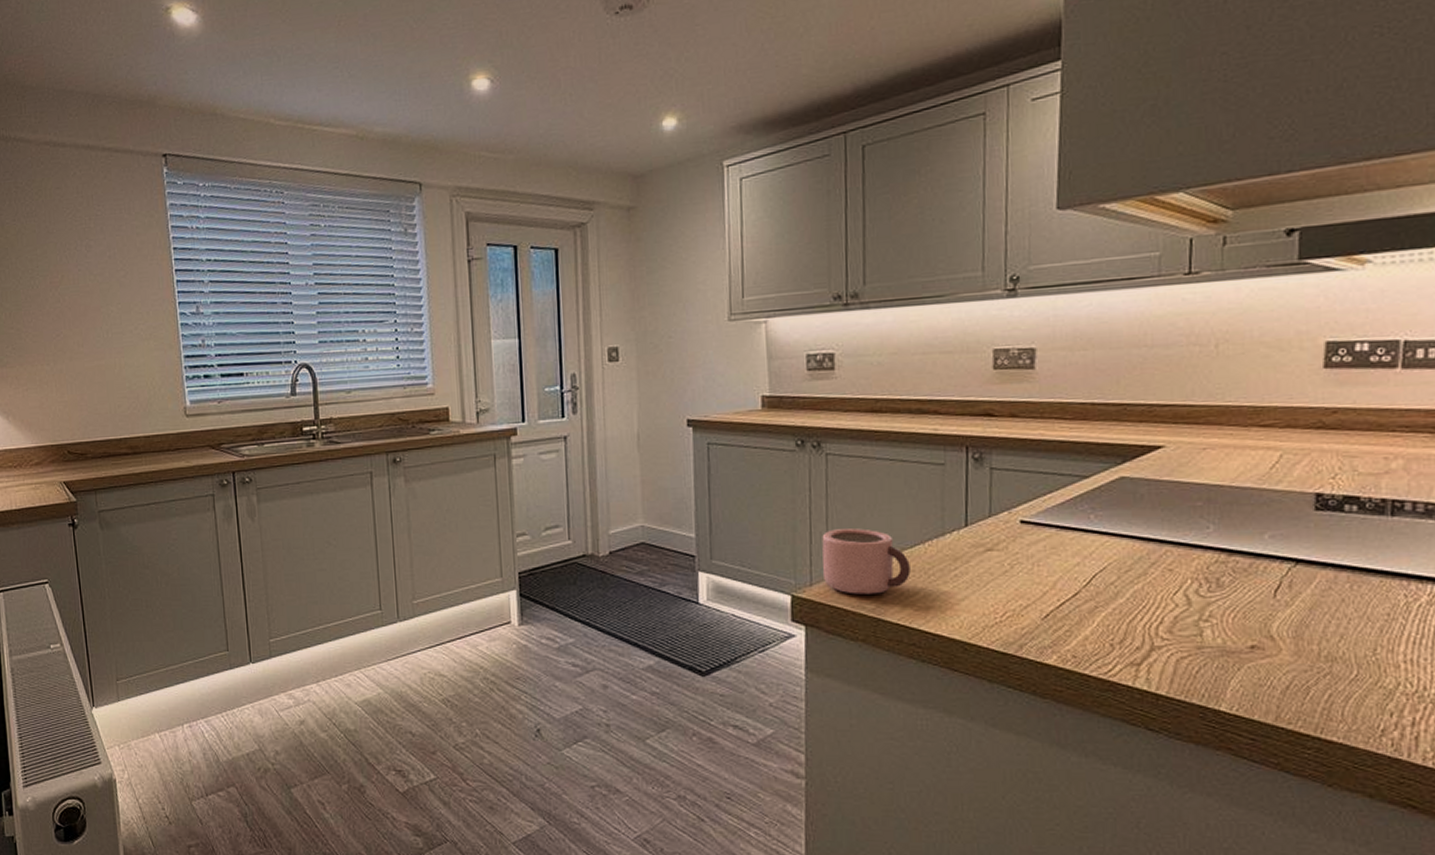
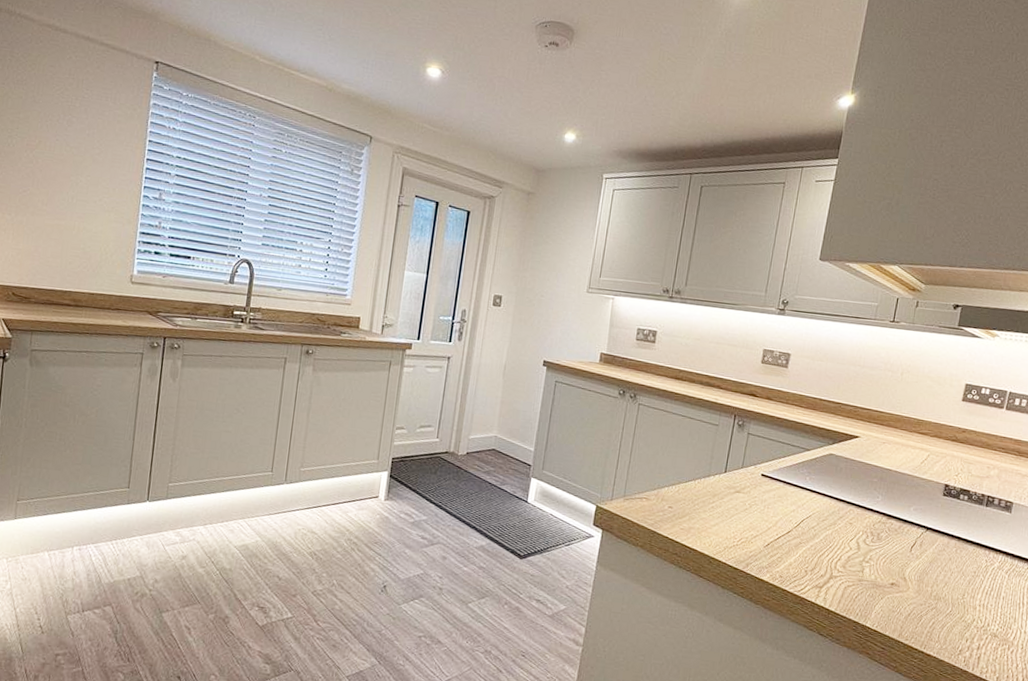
mug: present [822,528,911,596] -> none [621,460,683,514]

